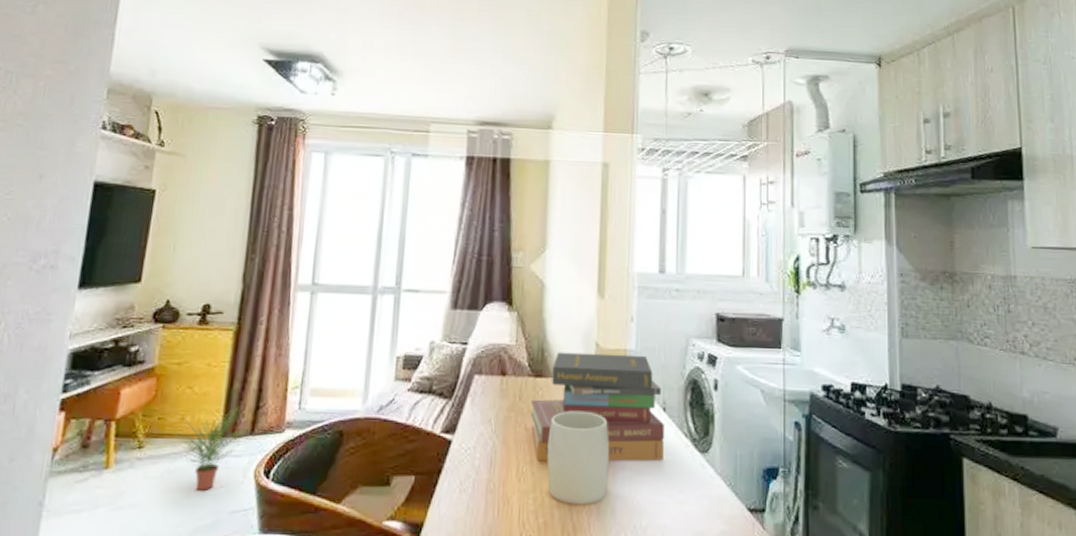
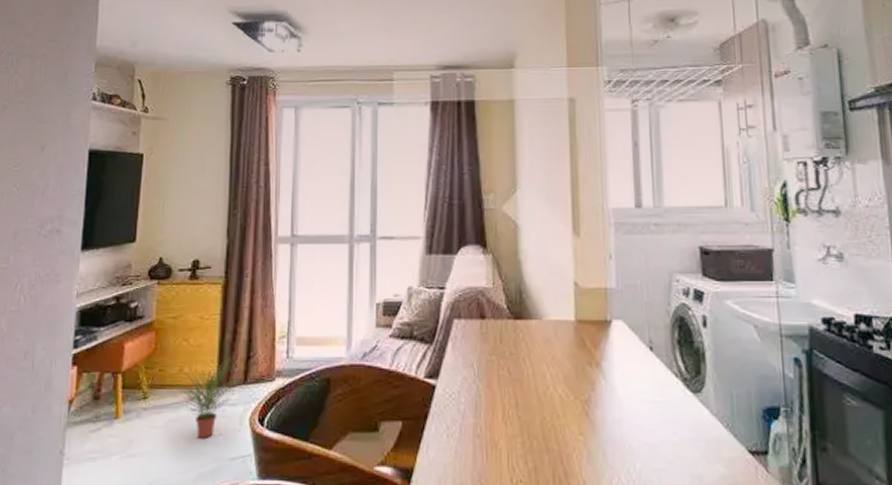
books: present [531,352,665,461] -> none [512,293,654,405]
mug: present [547,410,610,505] -> none [532,352,598,449]

